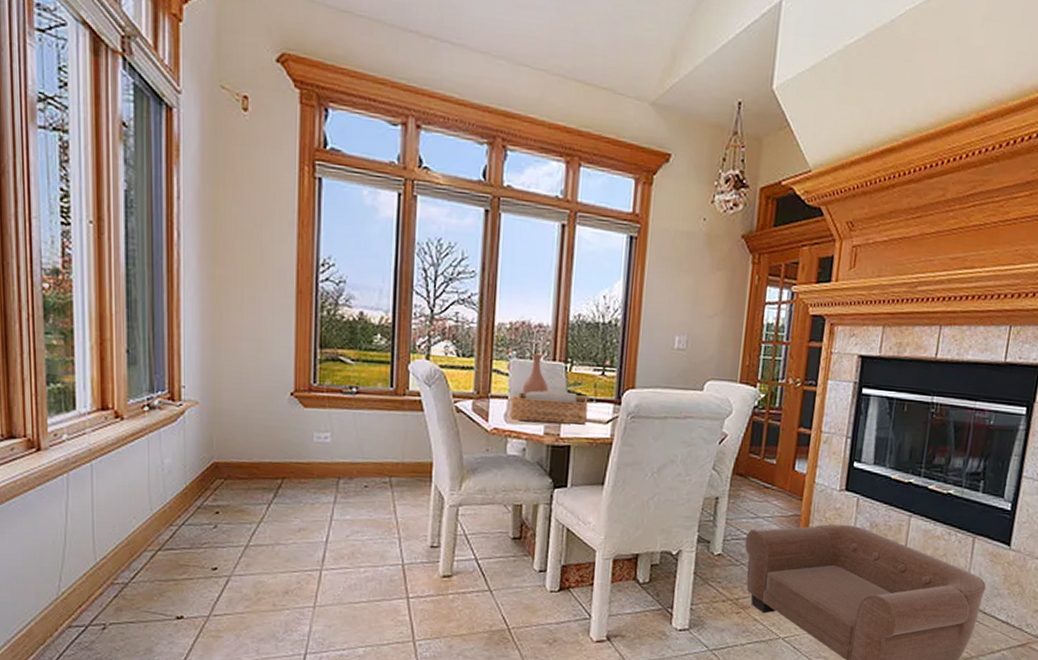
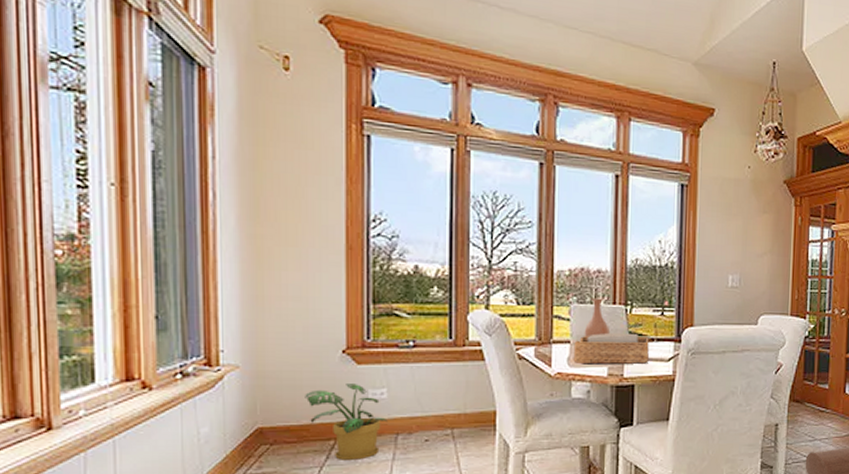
potted plant: none [256,425,331,500] -> present [305,382,388,460]

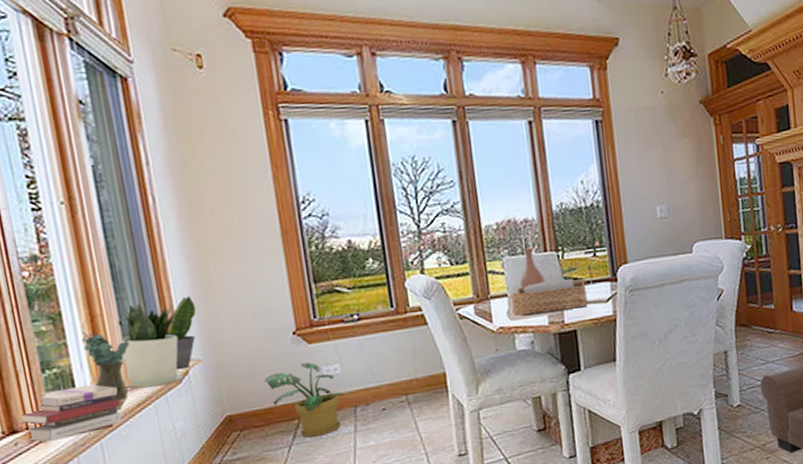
books: none [24,376,143,433] -> present [19,384,122,443]
vase: none [111,320,163,409] -> present [82,331,130,411]
planter: none [147,300,223,389] -> present [118,303,184,390]
potted plant: none [204,299,242,374] -> present [165,295,197,370]

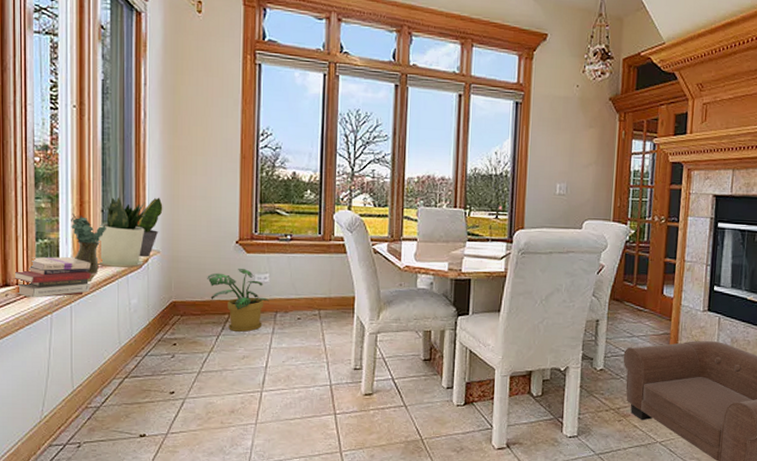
napkin holder: present [511,278,587,317] -> none [419,233,485,261]
vase: present [519,247,546,289] -> none [429,202,452,236]

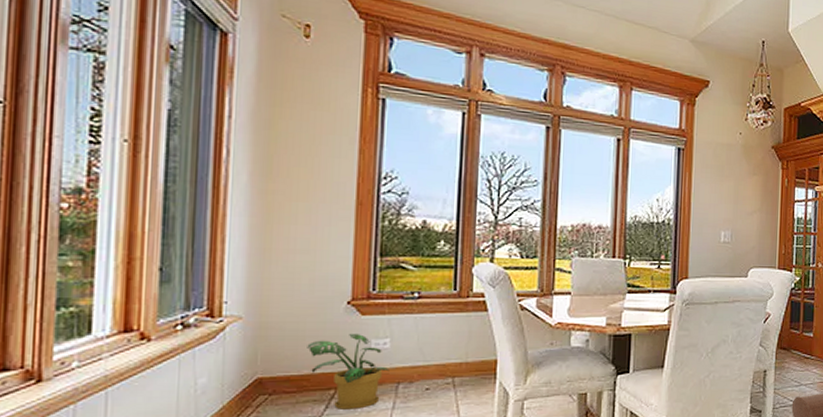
books: present [12,256,91,298] -> none [13,328,140,385]
vase: present [71,212,106,283] -> none [112,272,166,360]
planter: present [95,197,149,269] -> none [147,252,229,340]
potted plant: present [135,197,163,257] -> none [208,251,249,325]

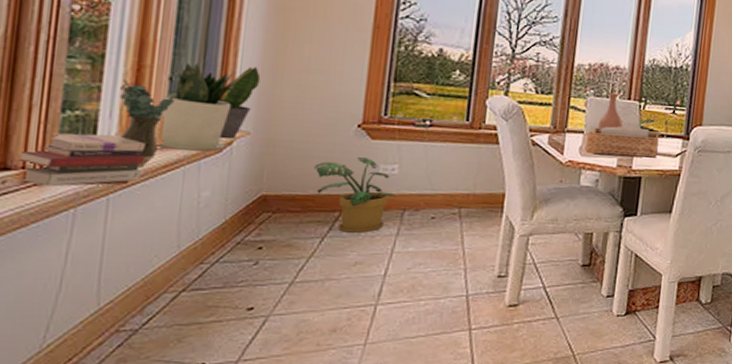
books: none [13,328,140,385] -> present [15,133,146,187]
vase: none [112,272,166,360] -> present [119,78,175,169]
planter: none [147,252,229,340] -> present [153,63,241,152]
potted plant: none [208,251,249,325] -> present [218,67,261,140]
napkin holder: none [573,285,646,315] -> present [585,126,659,158]
vase: none [584,252,610,289] -> present [597,92,624,129]

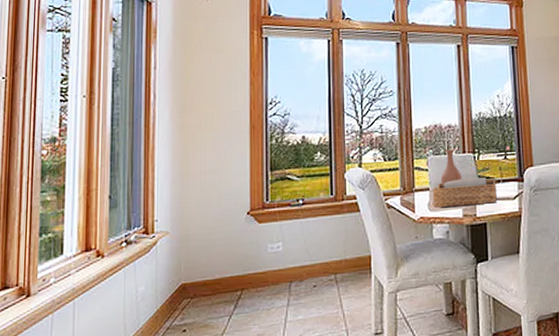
books: present [15,133,146,187] -> none [11,248,97,299]
vase: present [119,78,175,169] -> none [77,202,114,274]
planter: present [153,63,241,152] -> none [101,182,158,256]
potted plant: present [218,67,261,140] -> none [144,176,172,241]
potted plant: present [314,156,396,233] -> none [218,239,283,309]

